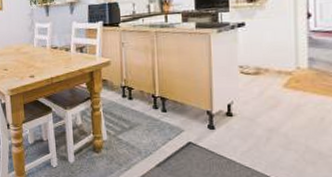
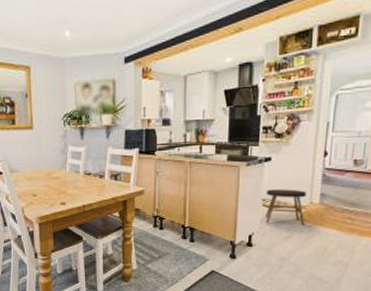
stool: none [242,54,293,93] -> present [265,189,306,226]

